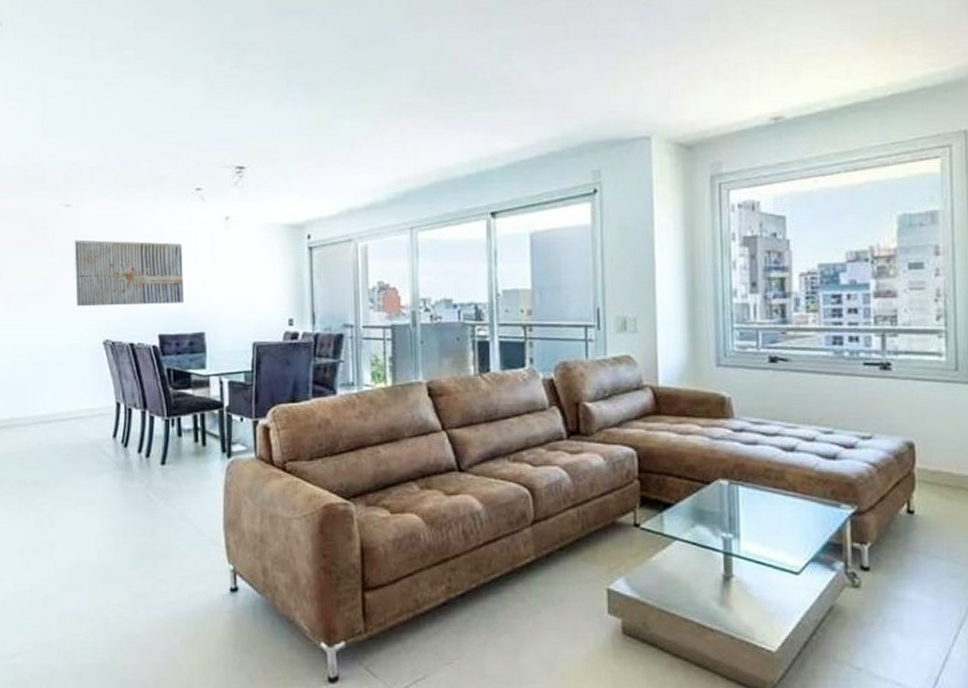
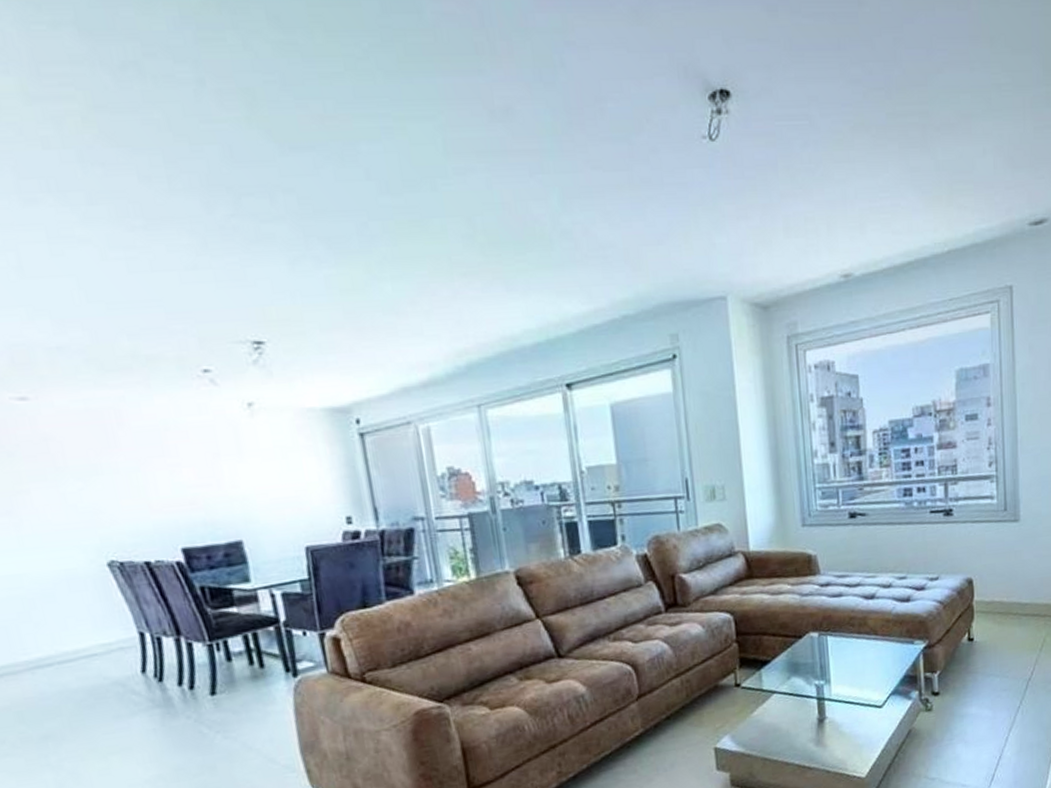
wall art: present [74,239,184,307] -> none [41,437,209,525]

